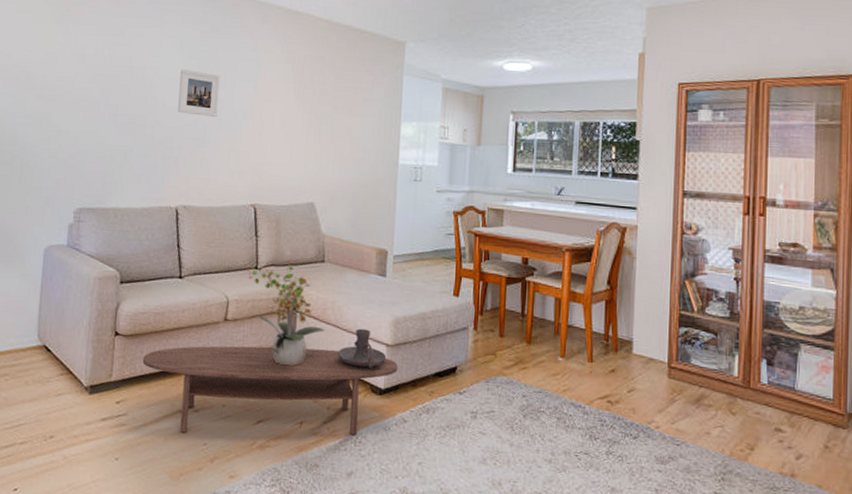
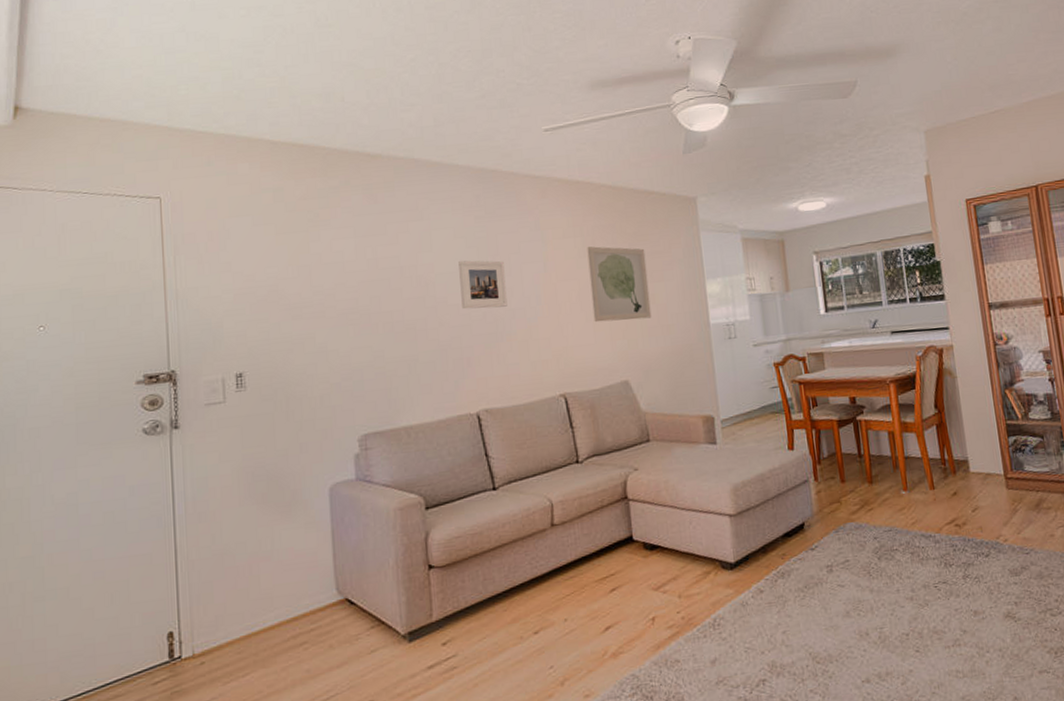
coffee table: present [142,346,398,436] -> none [465,529,745,661]
potted plant: present [246,261,325,366] -> none [566,447,663,561]
wall art: none [292,74,349,149] -> present [587,246,652,323]
candle holder: present [338,328,387,368] -> none [680,503,732,546]

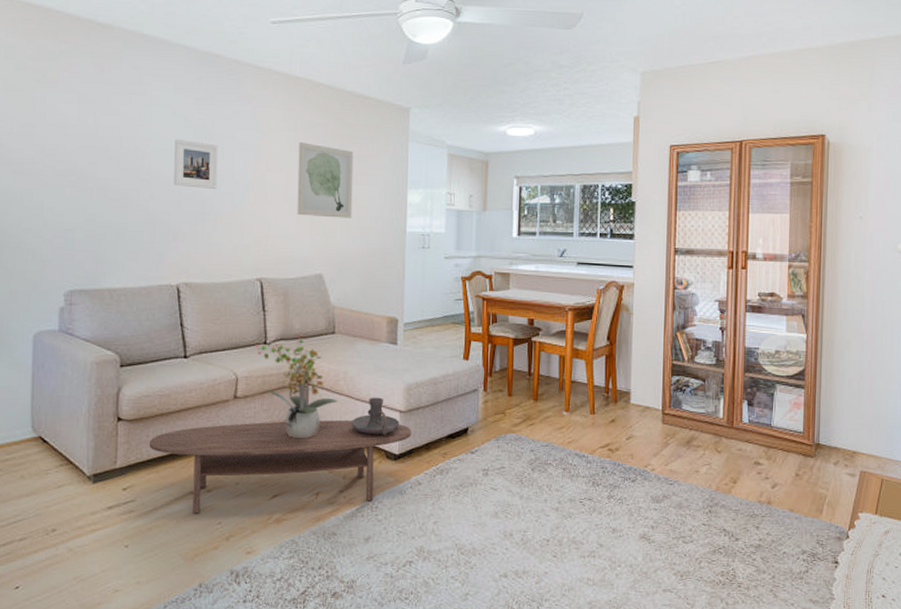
coffee table: none [465,529,745,661] -> present [149,420,412,514]
potted plant: none [566,447,663,561] -> present [254,334,338,438]
candle holder: none [680,503,732,546] -> present [352,397,400,435]

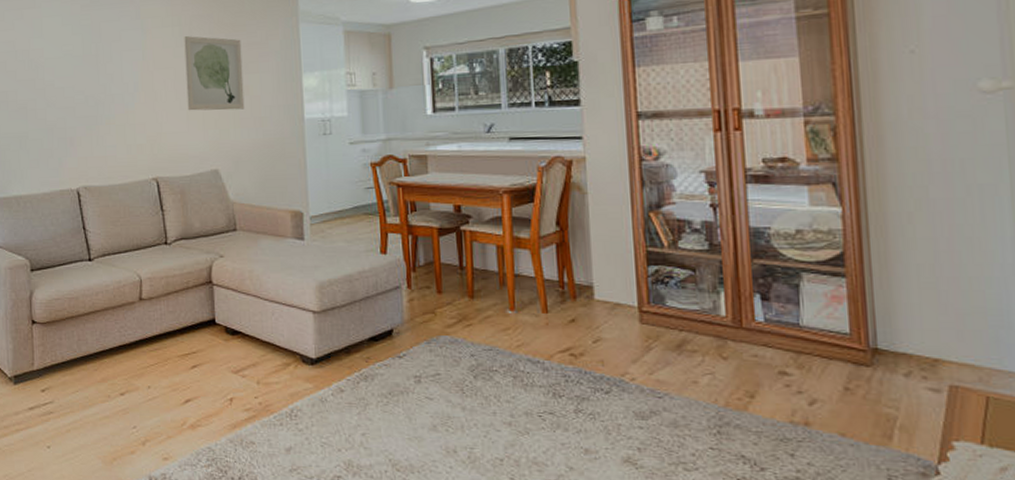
coffee table: present [149,420,412,514] -> none [62,322,328,417]
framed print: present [174,138,218,189] -> none [65,46,108,93]
potted plant: present [254,334,338,438] -> none [155,232,245,341]
candle holder: present [352,397,400,435] -> none [261,297,315,338]

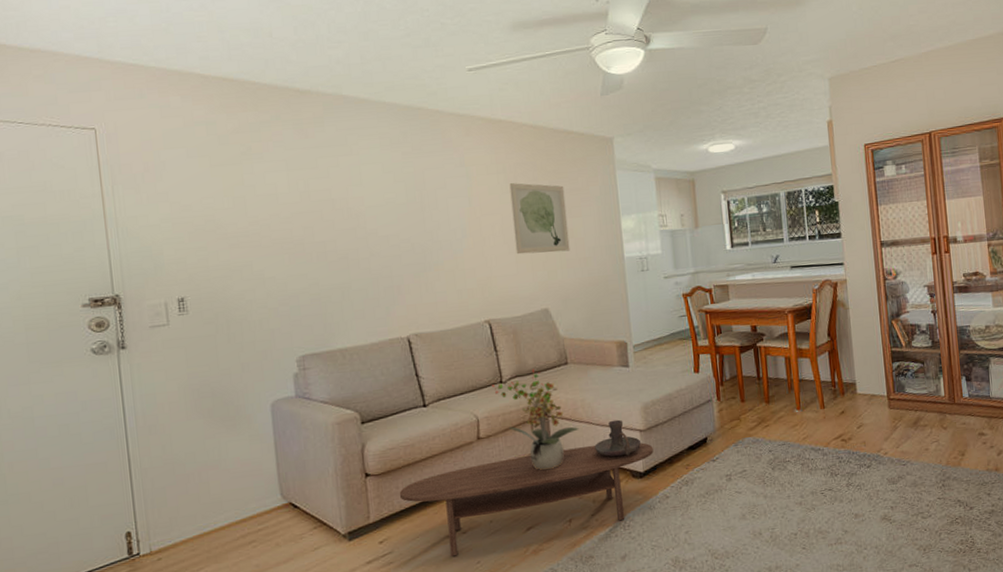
coffee table: none [62,322,328,417] -> present [399,442,654,557]
potted plant: none [155,232,245,341] -> present [491,369,579,470]
candle holder: none [261,297,315,338] -> present [594,419,642,457]

